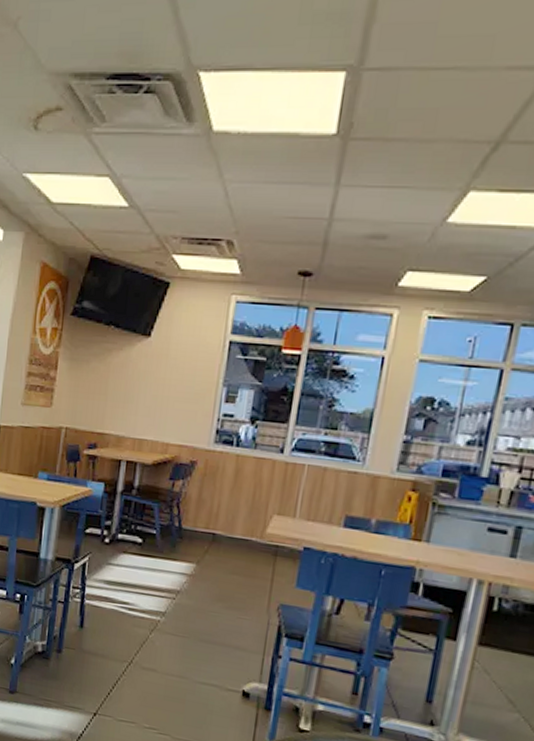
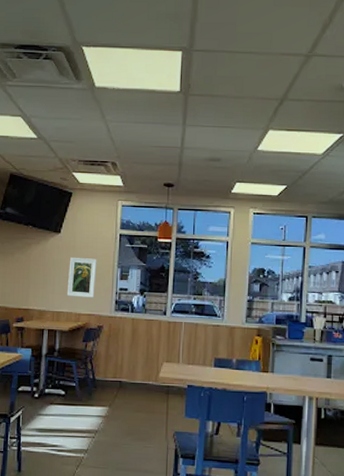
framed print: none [154,370,196,424] -> present [67,258,97,298]

